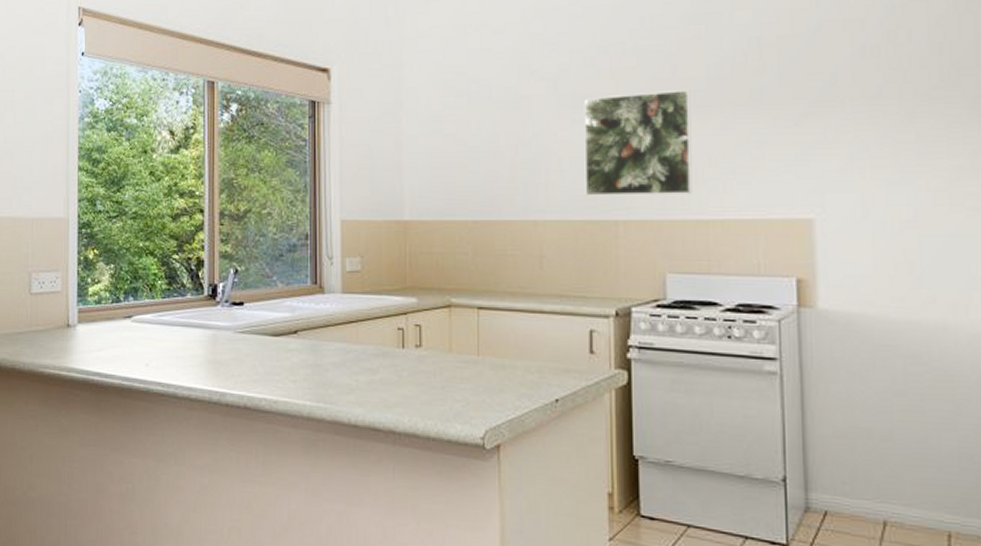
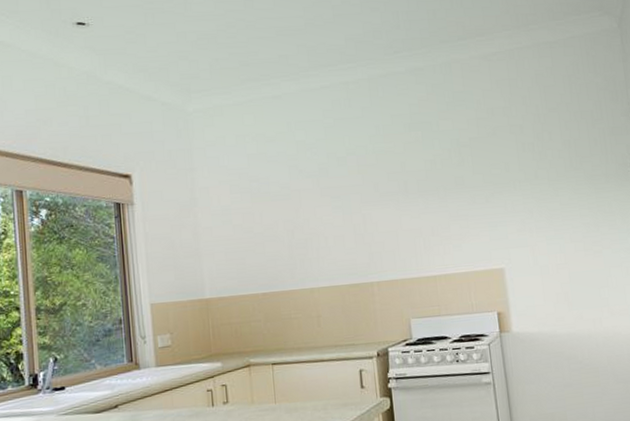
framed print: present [583,90,693,196] -> none [340,180,424,265]

